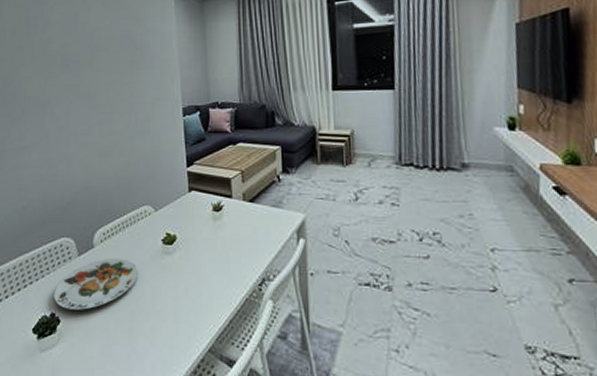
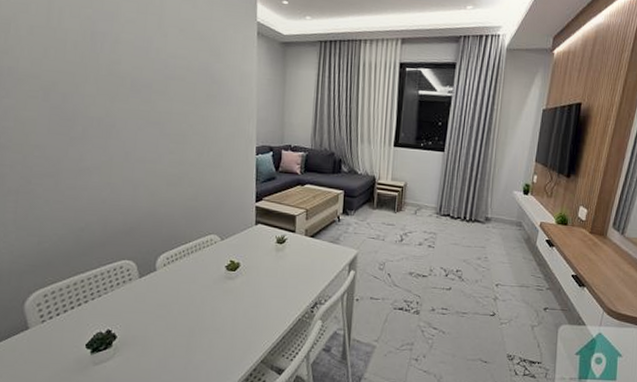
plate: present [54,259,138,310] -> none [111,281,200,327]

